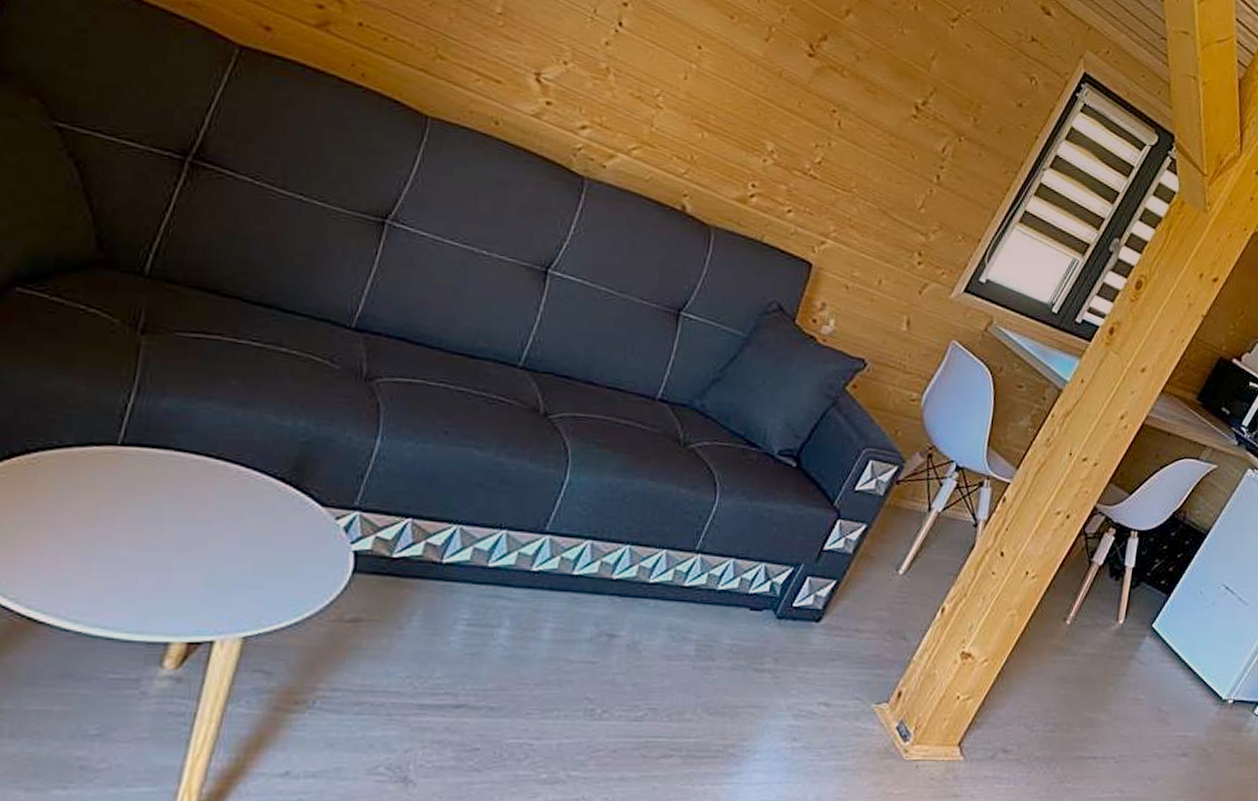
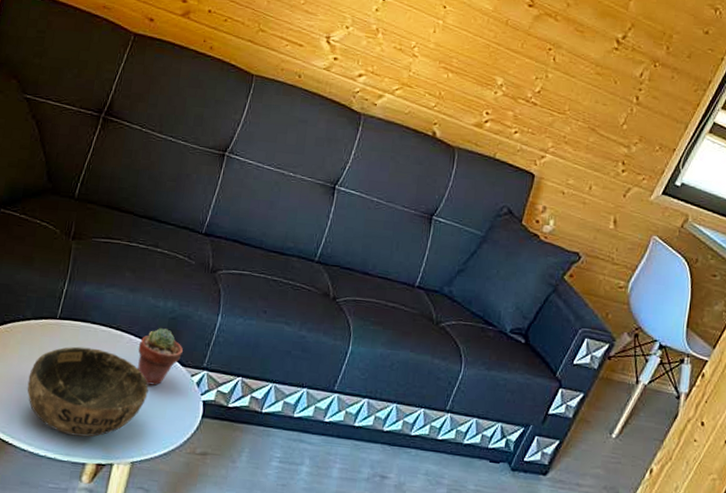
bowl: none [68,483,269,607] -> present [27,346,149,437]
potted succulent: none [251,456,323,533] -> present [138,328,183,386]

